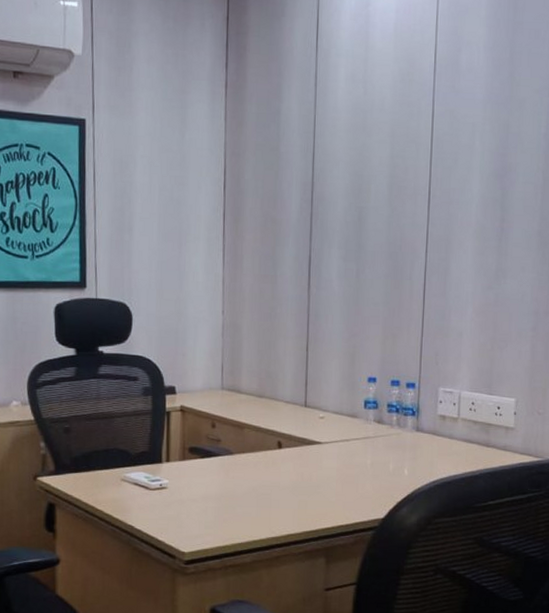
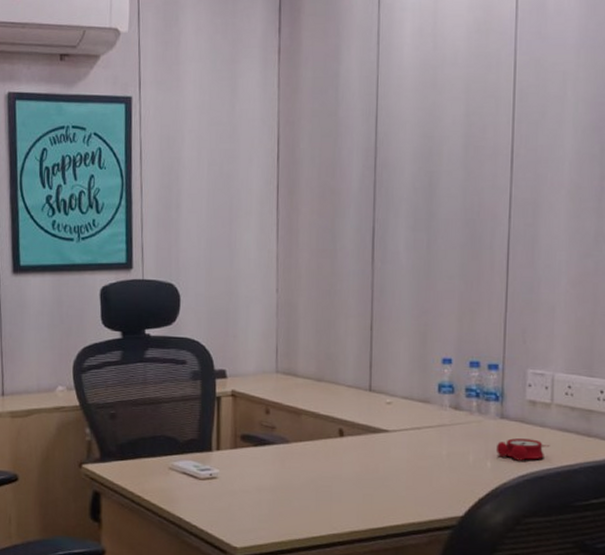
alarm clock: none [412,449,457,469] -> present [495,438,550,461]

